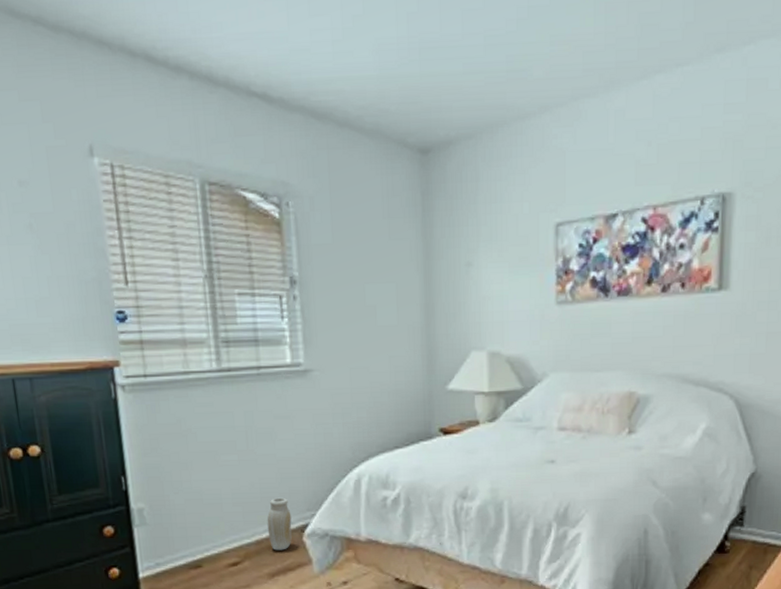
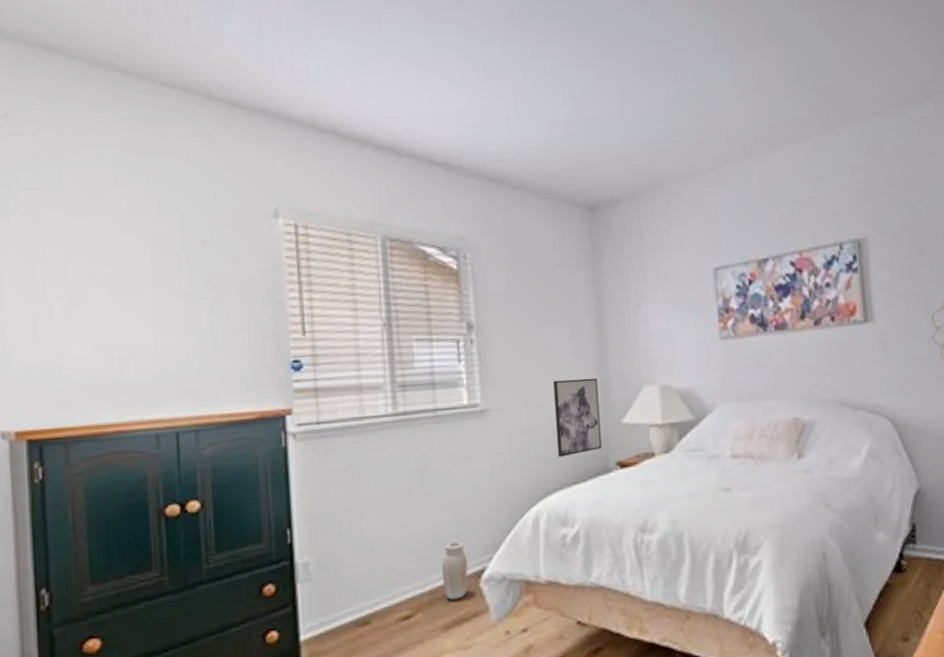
wall art: none [378,341,426,421] -> present [553,378,602,457]

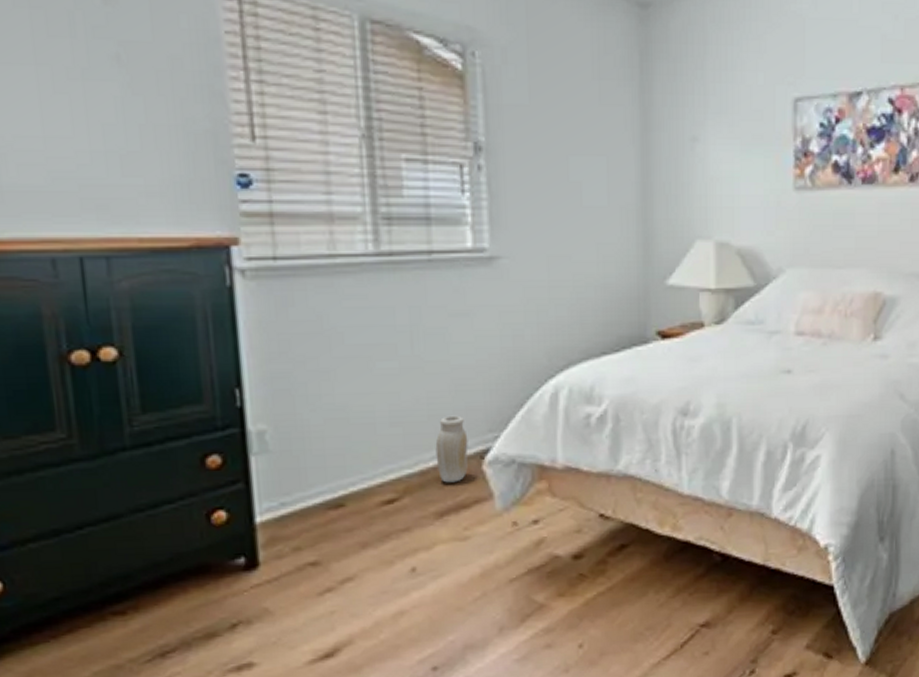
wall art: present [553,378,602,457] -> none [583,226,640,321]

